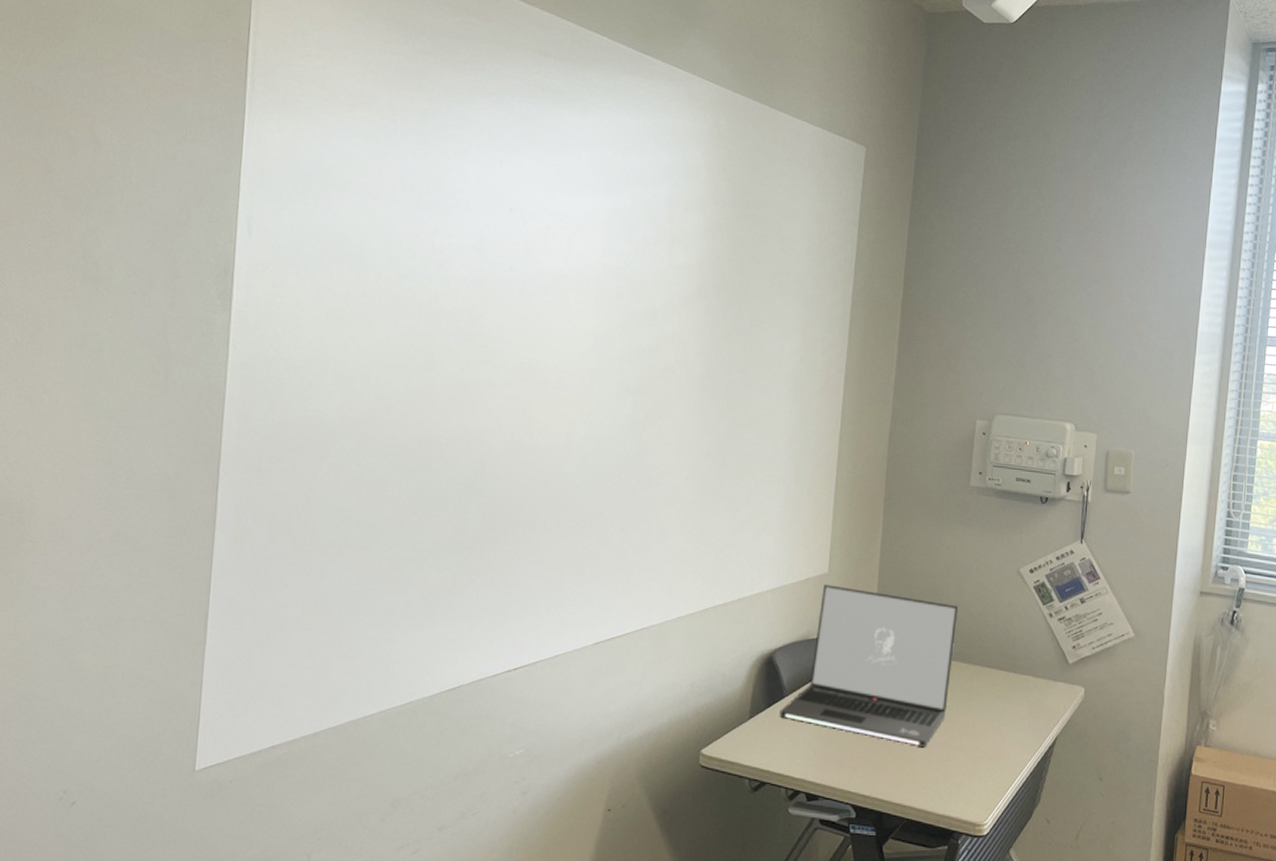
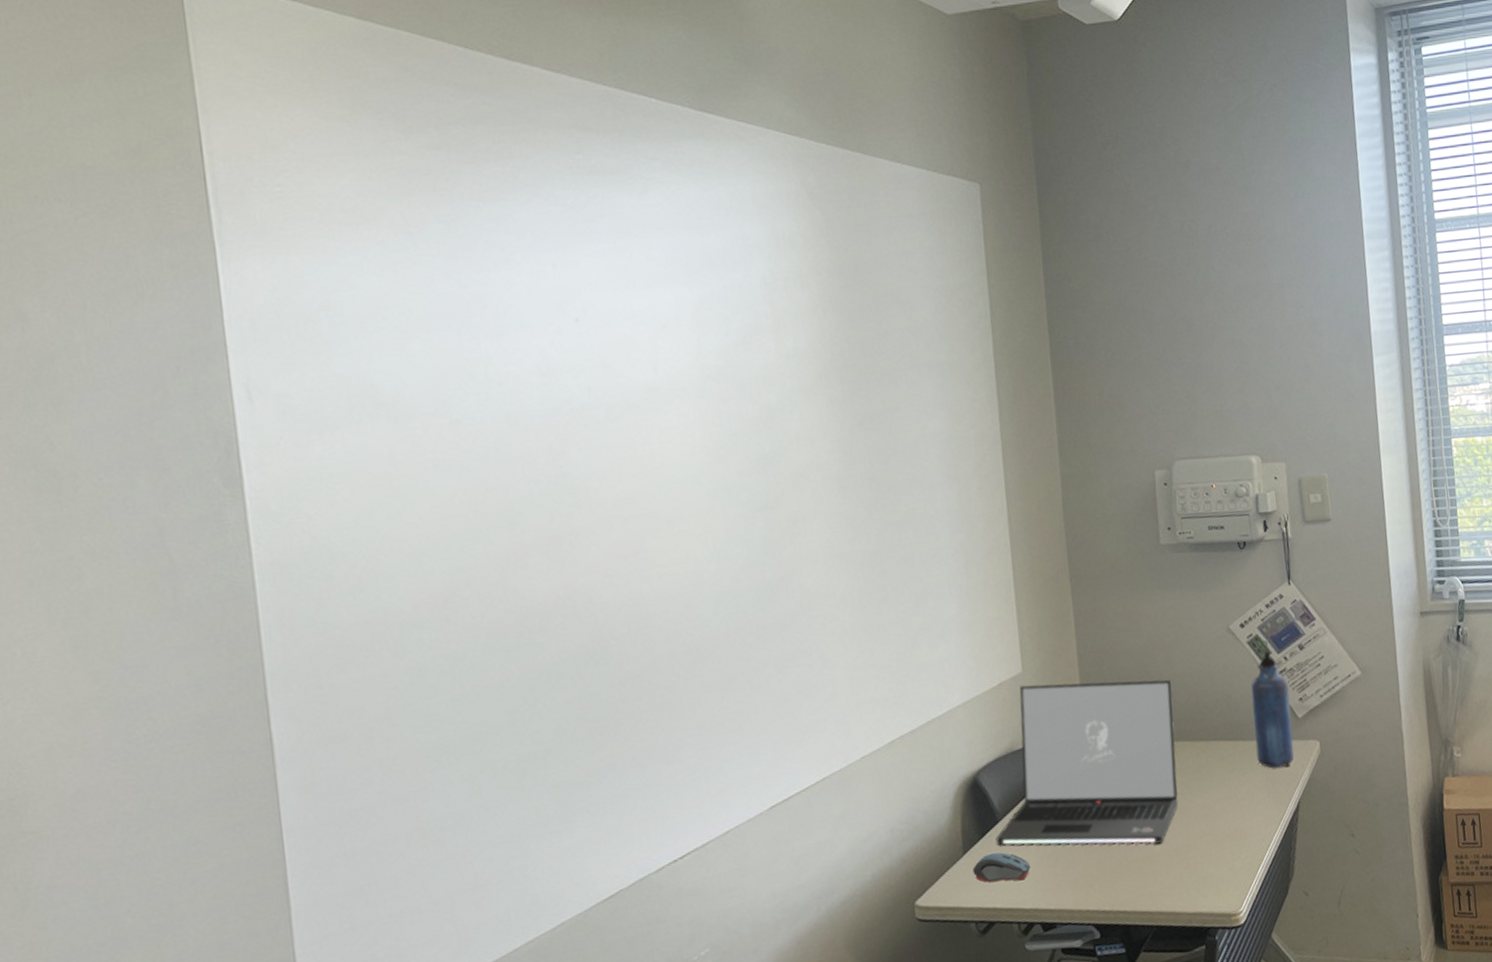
computer mouse: none [754,723,806,752] -> present [972,852,1031,883]
water bottle: none [1024,597,1065,704] -> present [1251,650,1295,768]

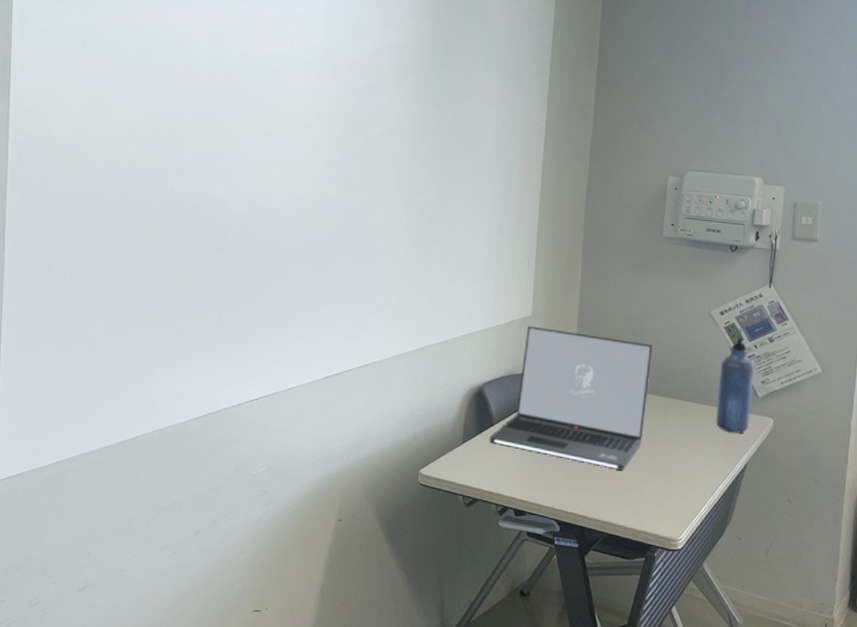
computer mouse: present [972,852,1031,883] -> none [467,448,514,473]

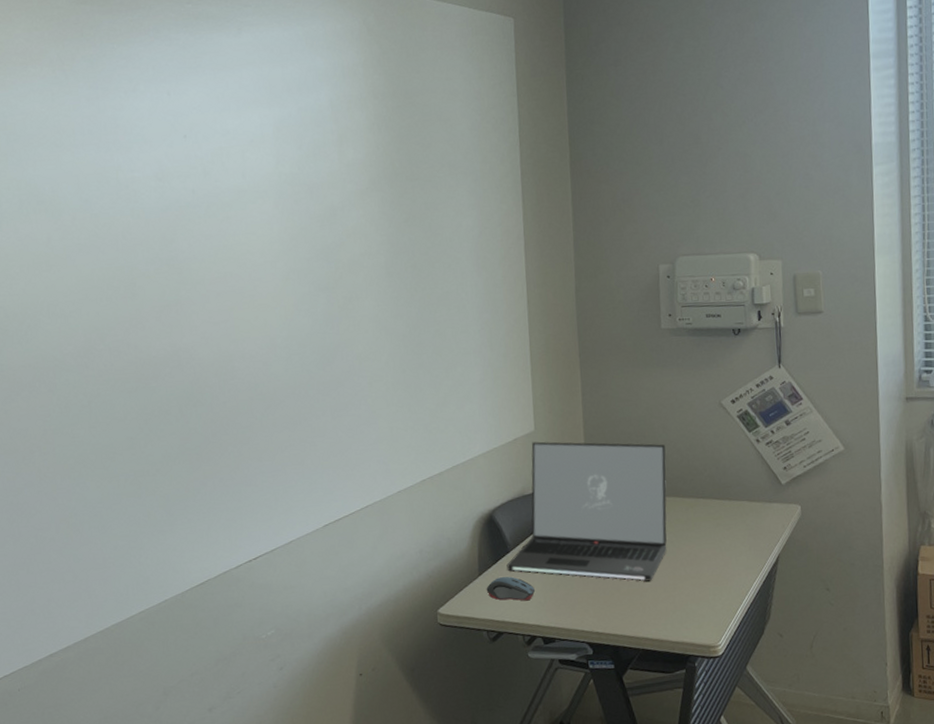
computer mouse: none [467,448,514,473] -> present [486,576,536,601]
water bottle: present [716,336,754,433] -> none [738,423,776,526]

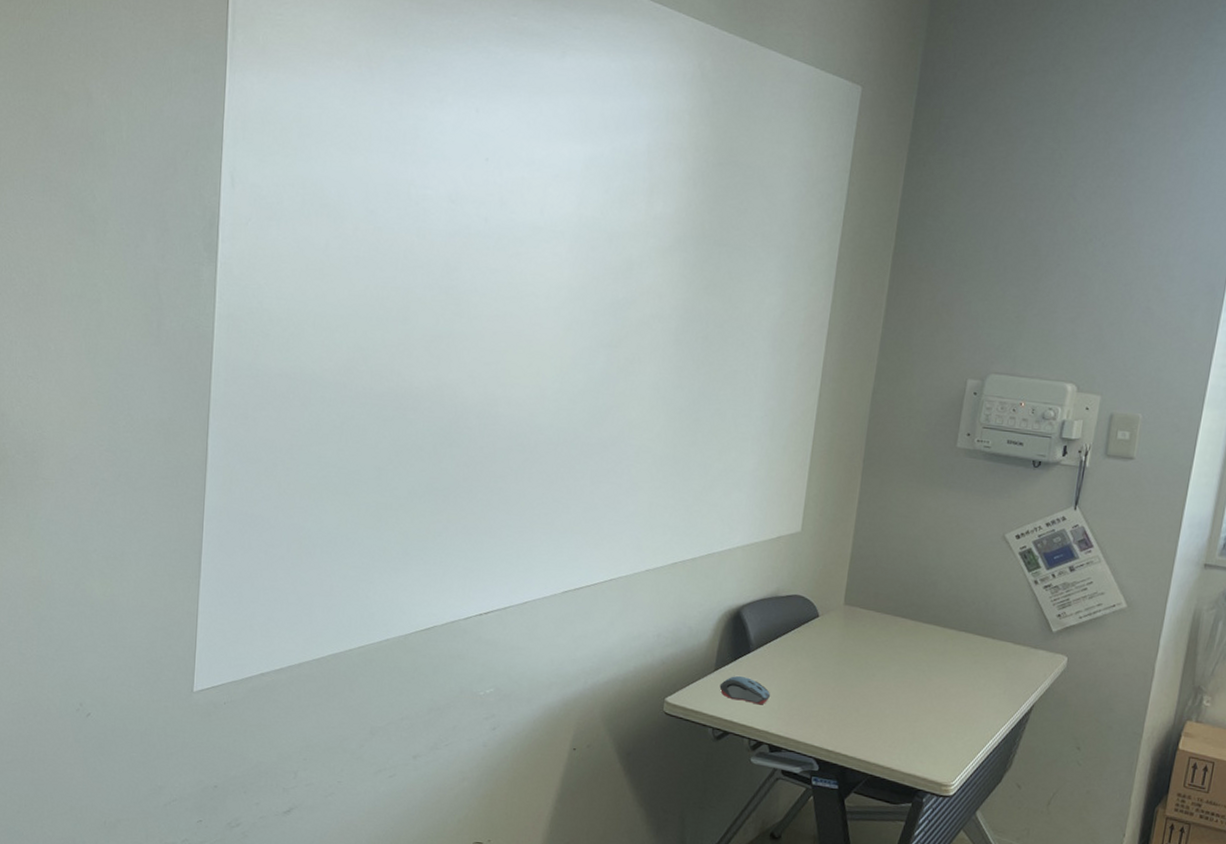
laptop: present [506,441,667,582] -> none [745,543,937,708]

